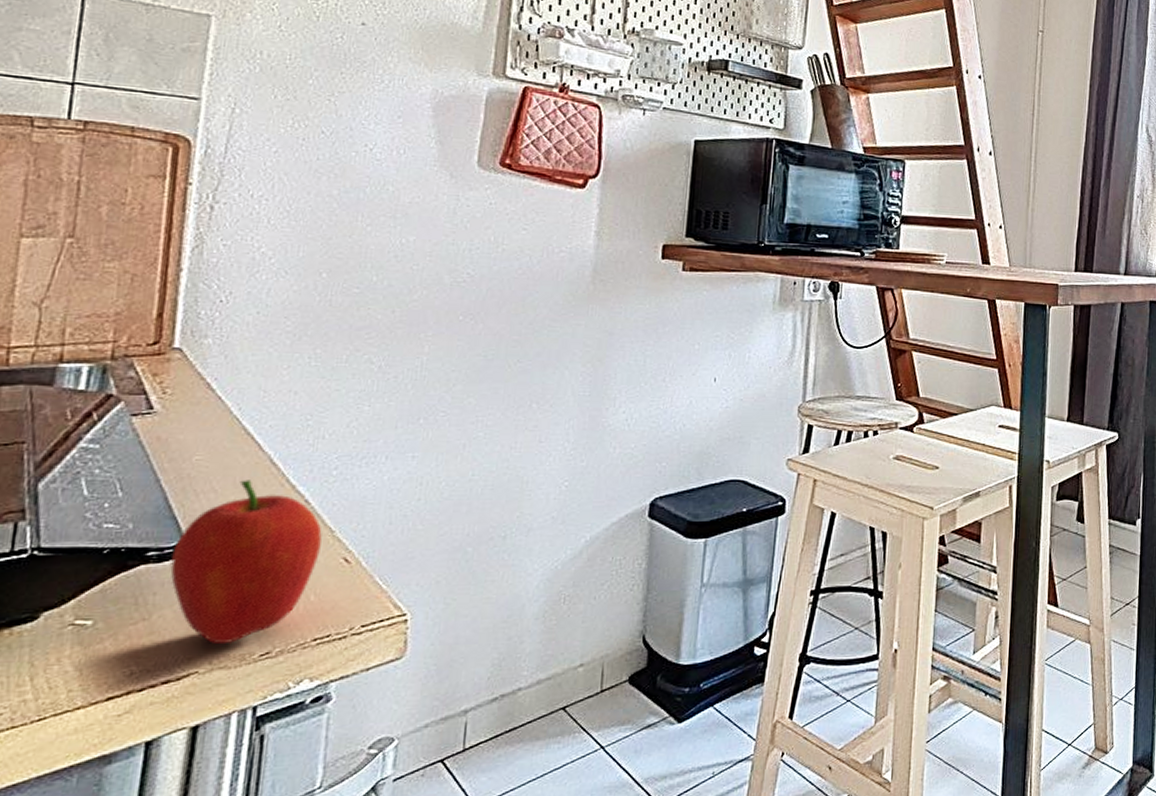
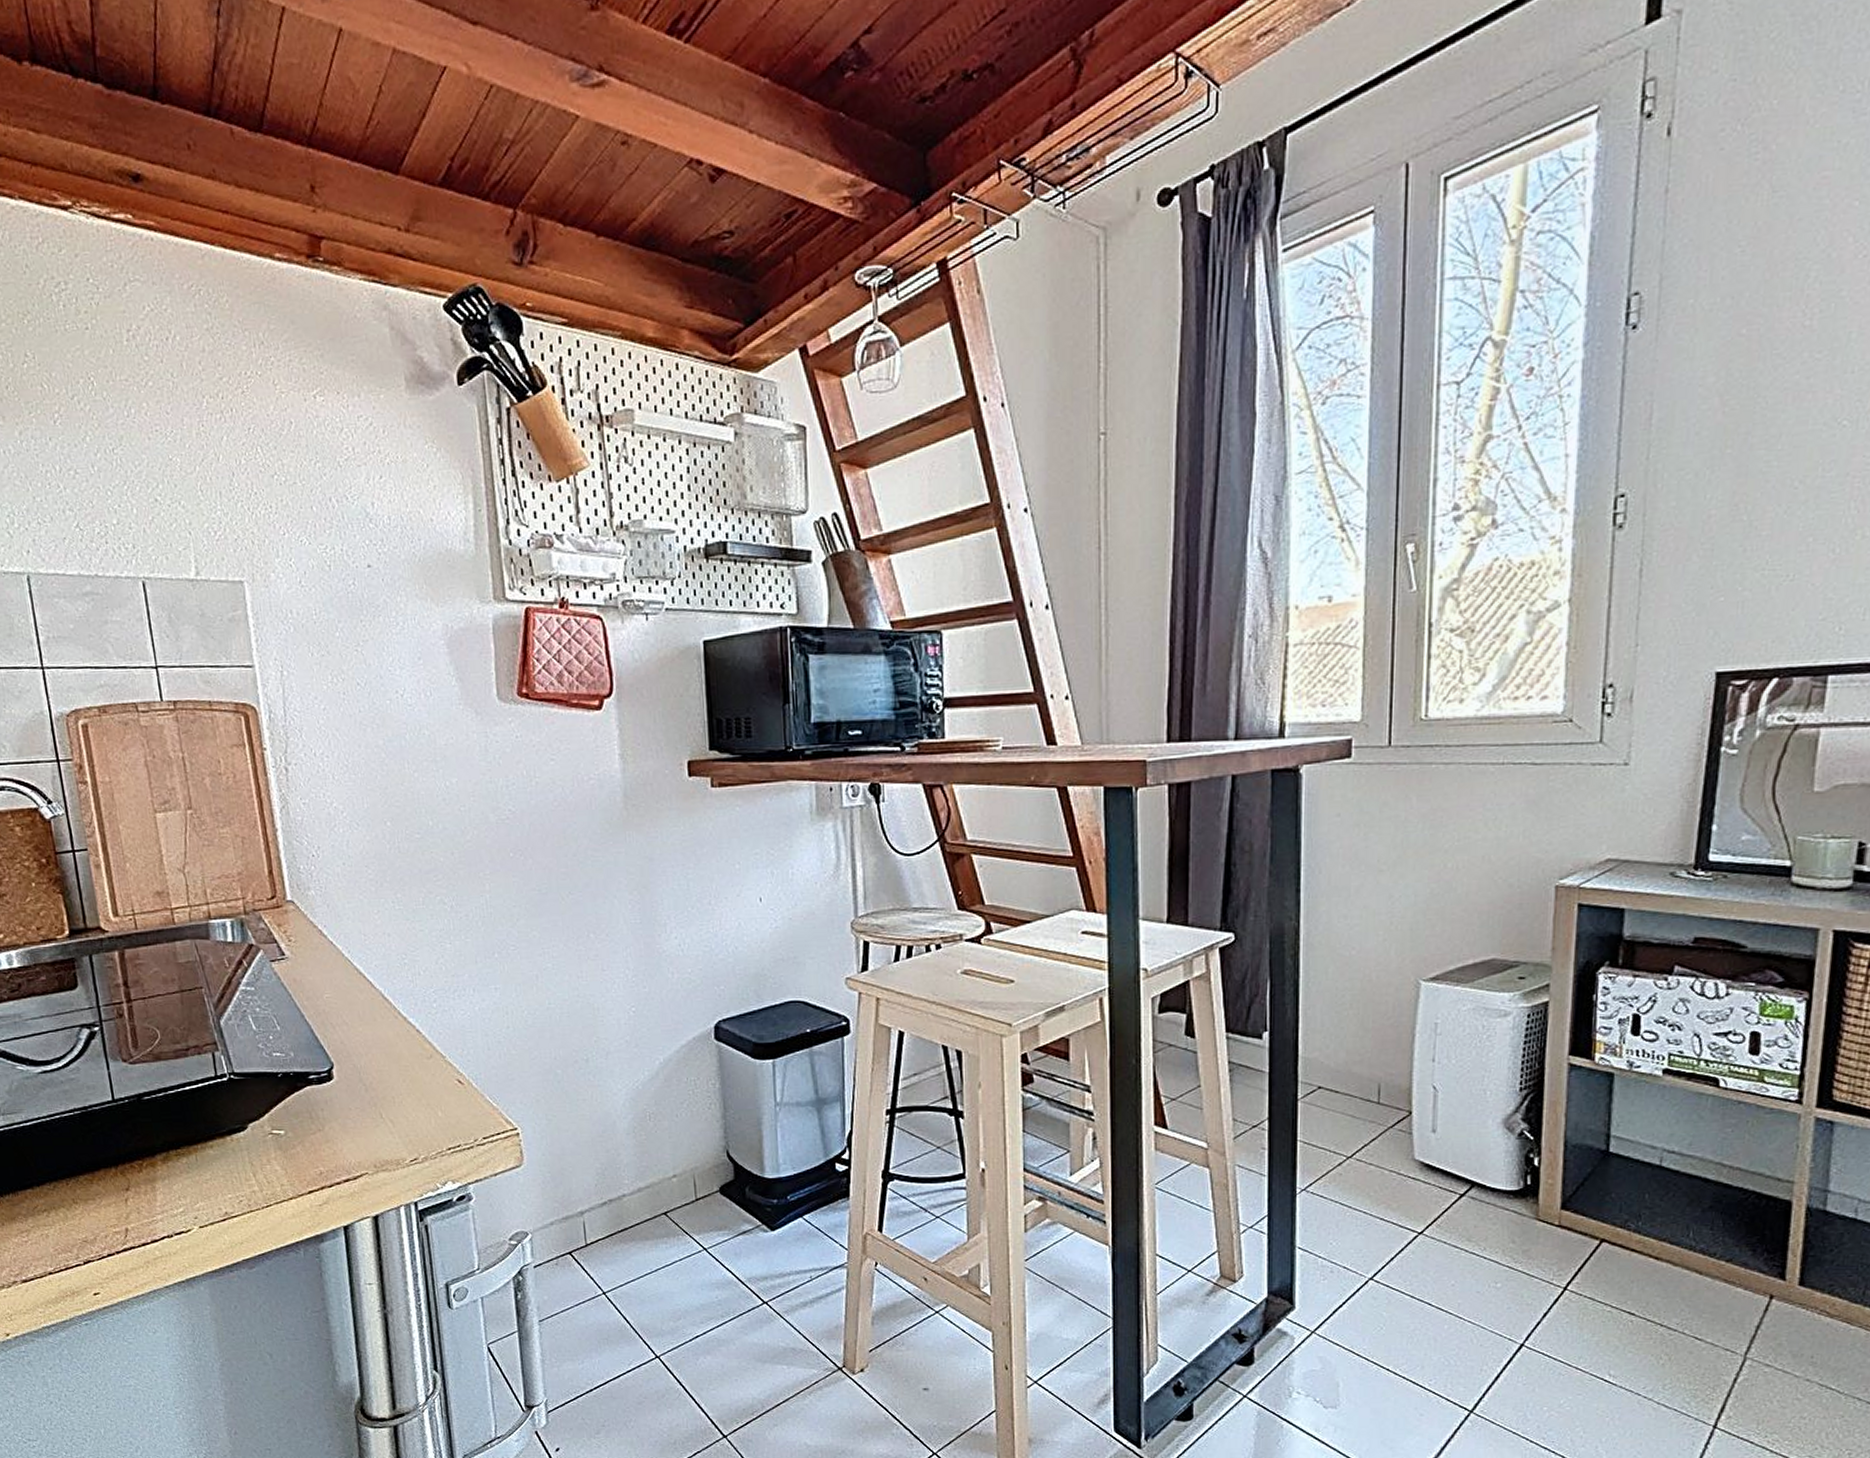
fruit: present [170,480,322,645] -> none [327,1013,438,1152]

